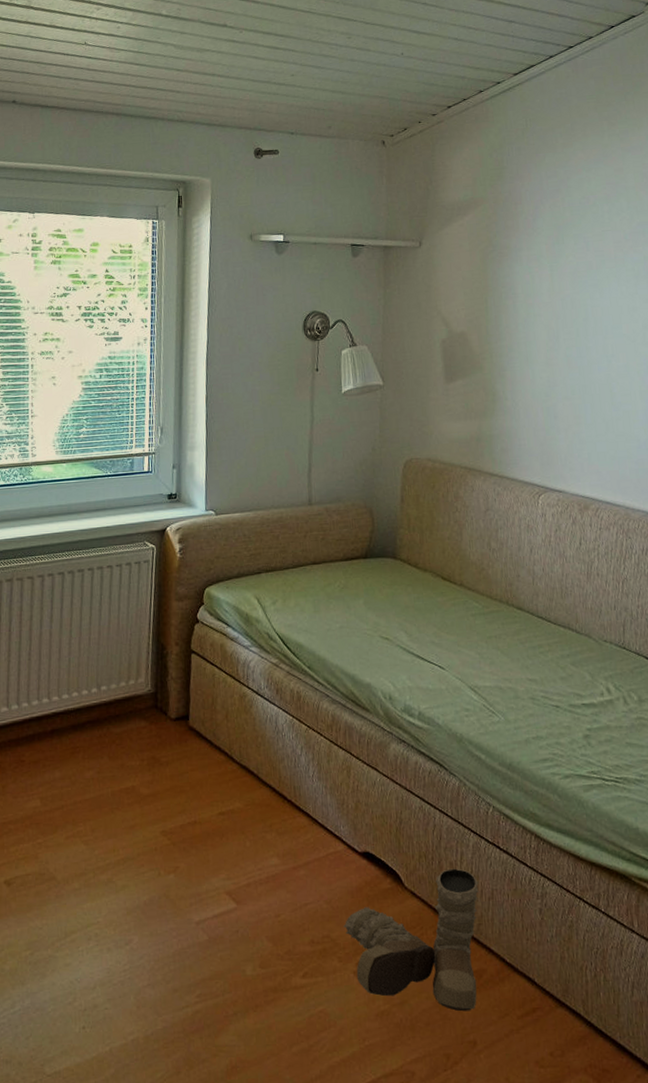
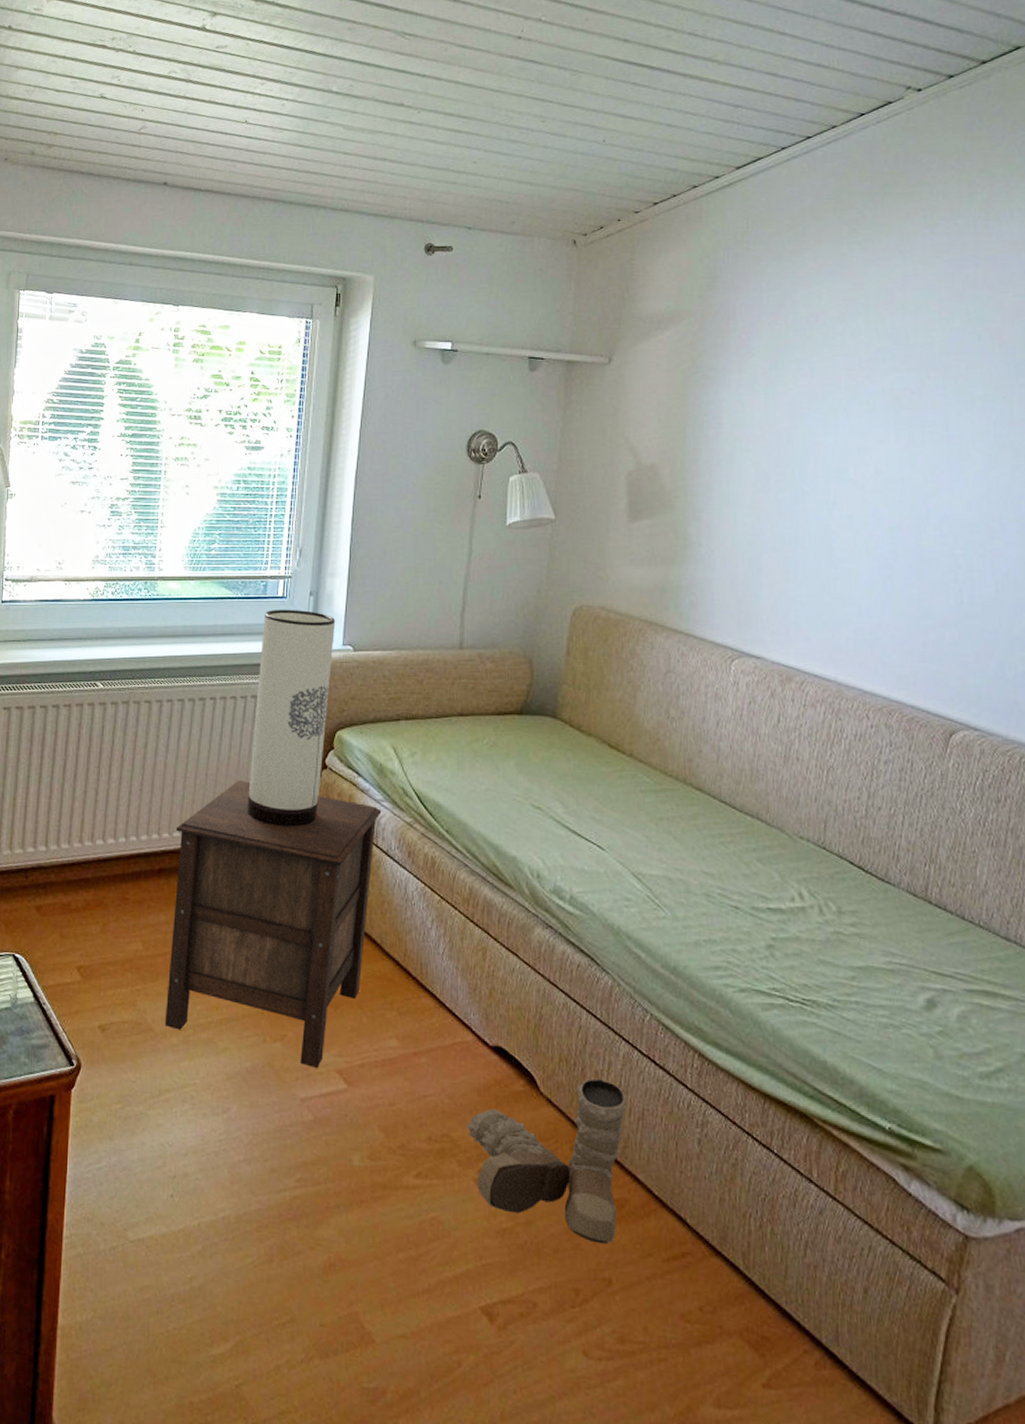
nightstand: none [65,640,250,893] -> present [164,779,382,1068]
table lamp: none [128,482,198,679] -> present [246,609,336,827]

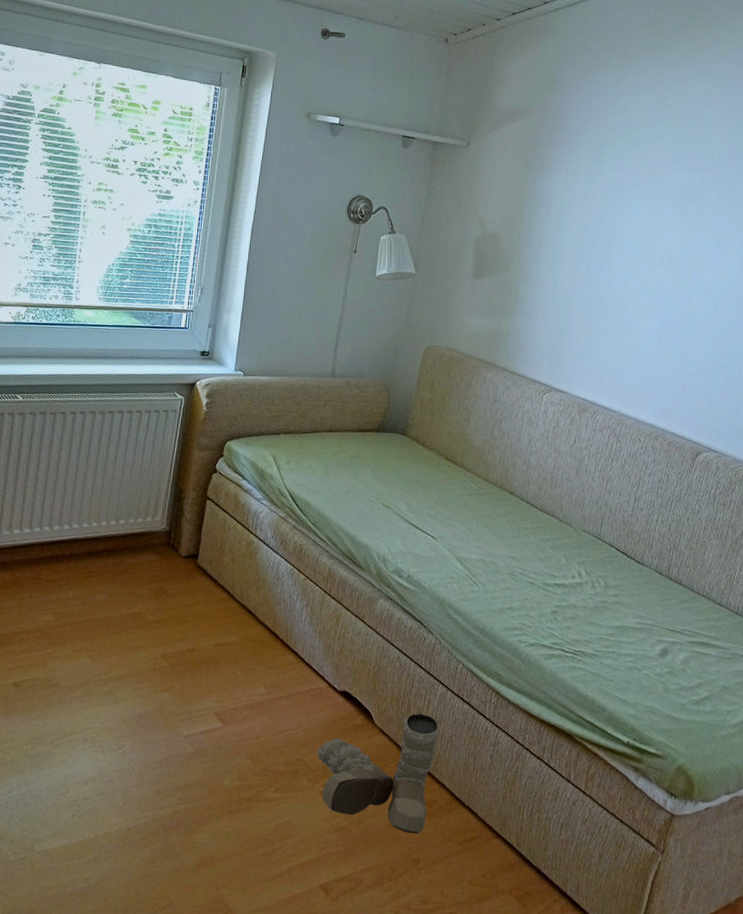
nightstand: present [164,779,382,1068] -> none [70,480,261,711]
table lamp: present [246,609,336,827] -> none [147,338,230,520]

